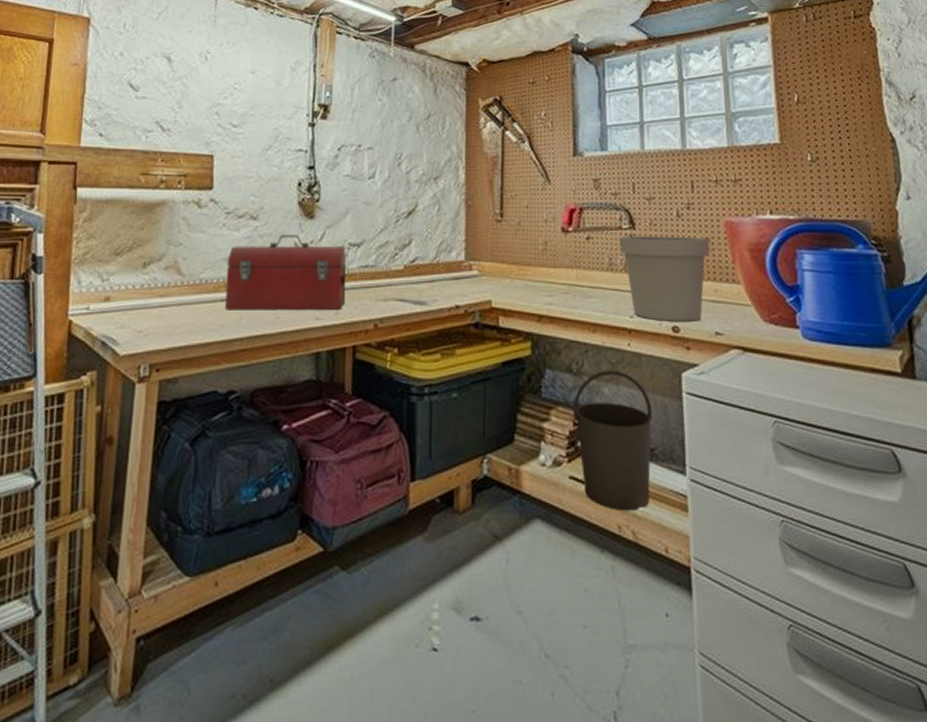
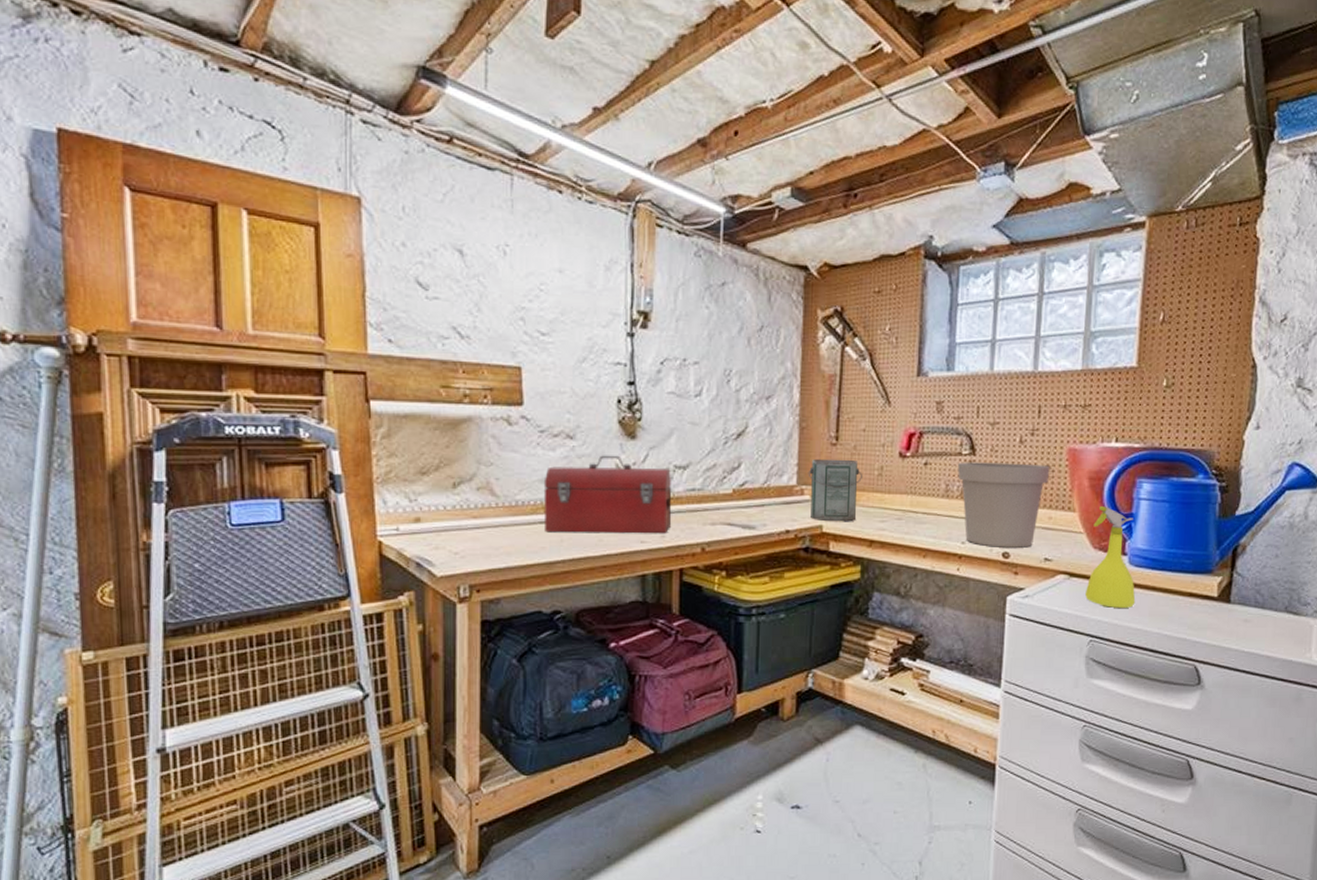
paint can: none [475,235,528,297] -> present [808,458,862,522]
bucket: present [573,370,653,510] -> none [898,593,975,717]
spray bottle: none [760,278,816,385] -> present [1085,506,1136,608]

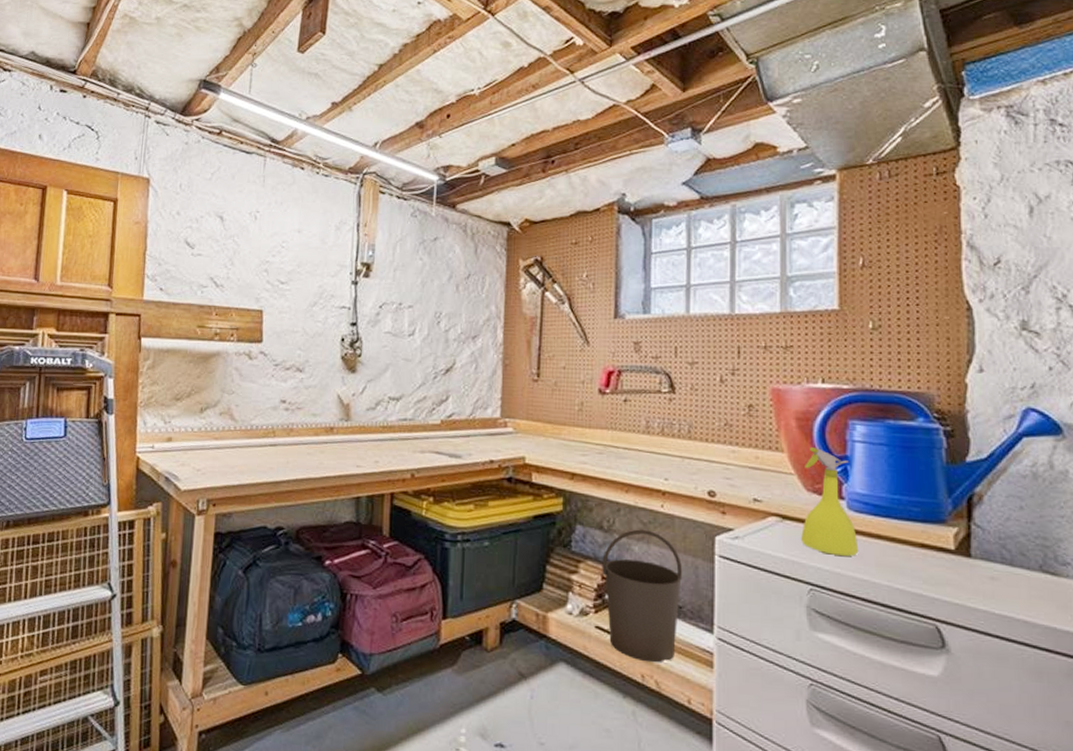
toolbox: present [543,455,672,533] -> none [274,386,386,459]
paint can: present [808,458,862,522] -> none [511,393,563,455]
bucket: none [898,593,975,717] -> present [602,529,683,662]
flower pot: present [958,462,1050,548] -> none [658,399,754,487]

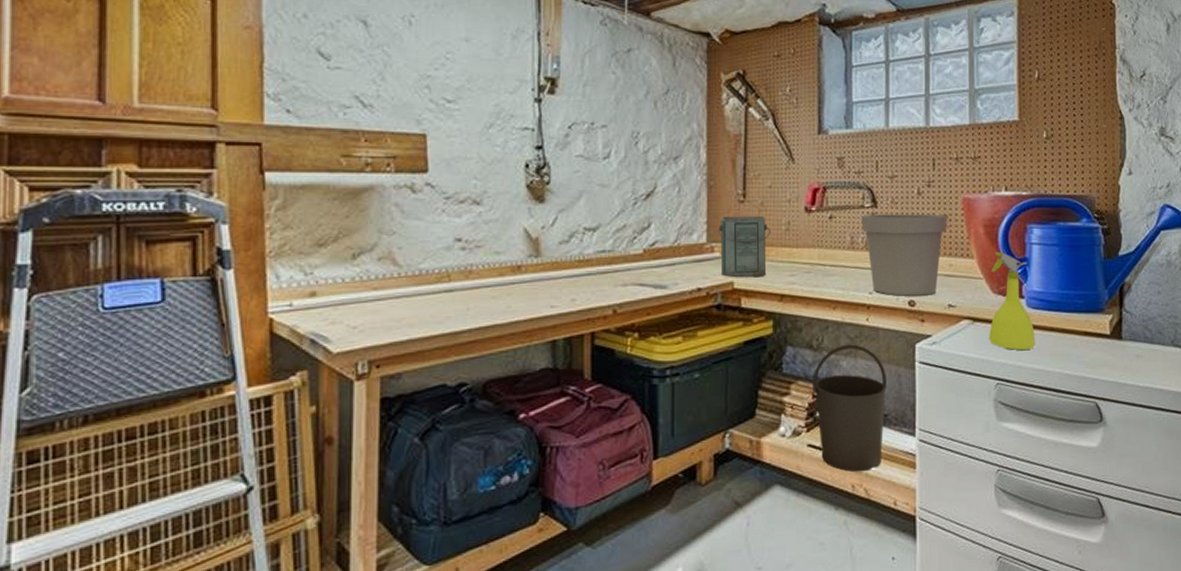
paint can: none [511,393,563,455] -> present [717,215,770,278]
flower pot: none [658,399,754,487] -> present [861,214,948,296]

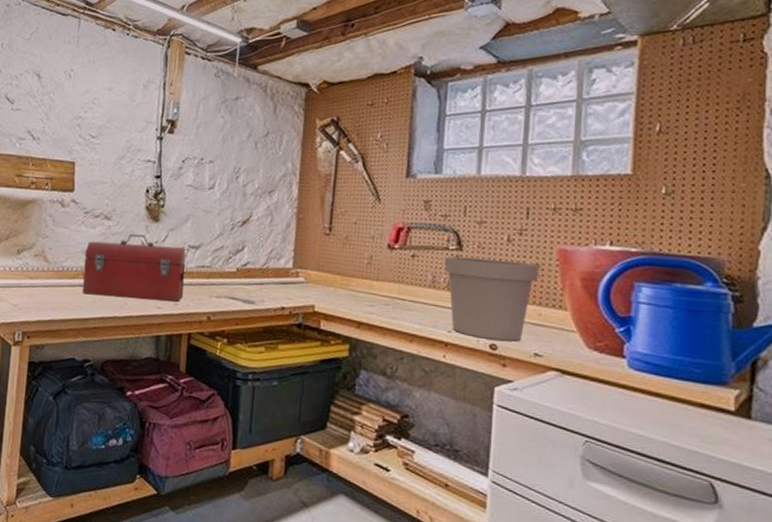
toolbox: none [449,219,582,301] -> present [82,234,186,302]
paint can: present [717,215,770,278] -> none [303,246,353,304]
bucket: present [812,344,888,472] -> none [383,377,462,500]
spray bottle: present [989,252,1036,350] -> none [579,307,637,412]

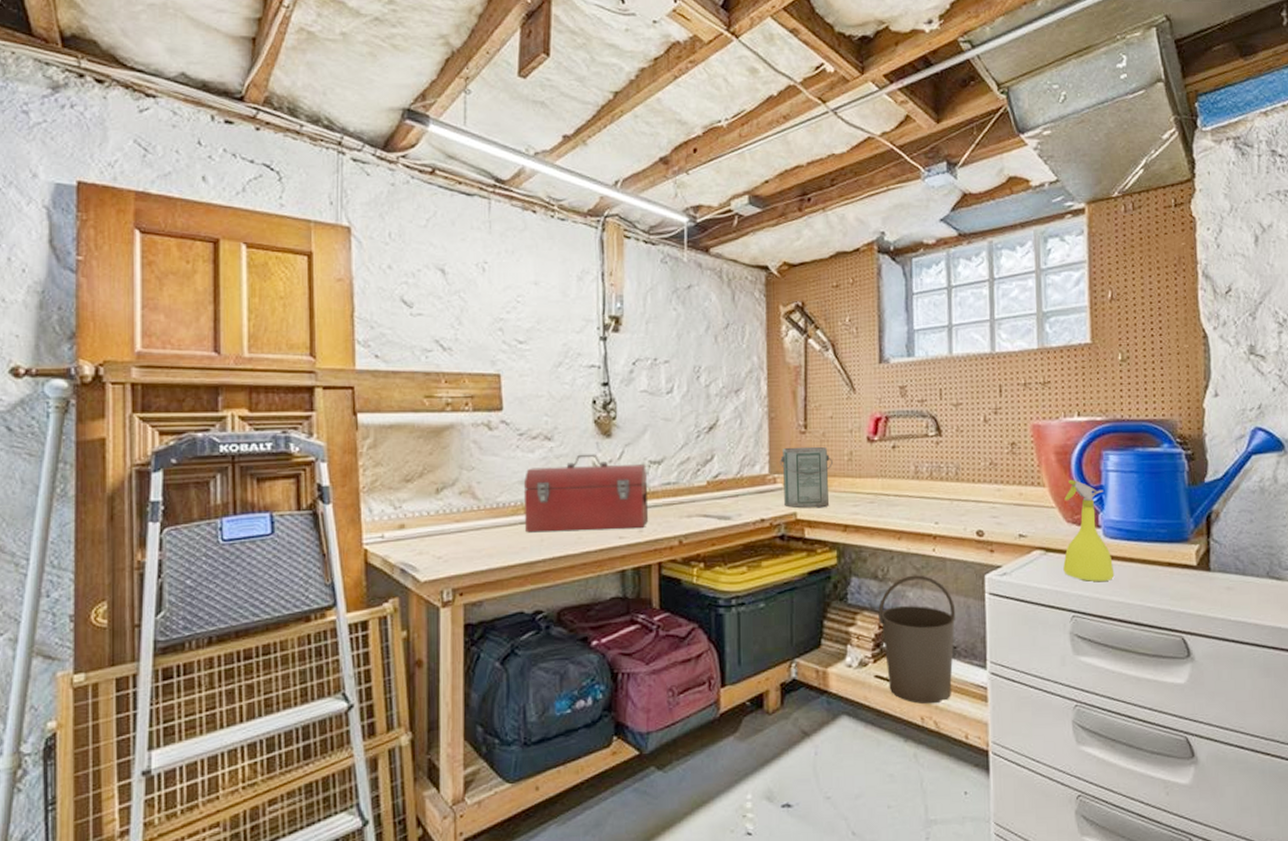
paint can: none [303,246,353,304] -> present [779,446,833,509]
bucket: none [383,377,462,500] -> present [878,575,956,704]
flower pot: present [444,256,540,342] -> none [925,441,1016,526]
spray bottle: none [579,307,637,412] -> present [1063,480,1115,581]

